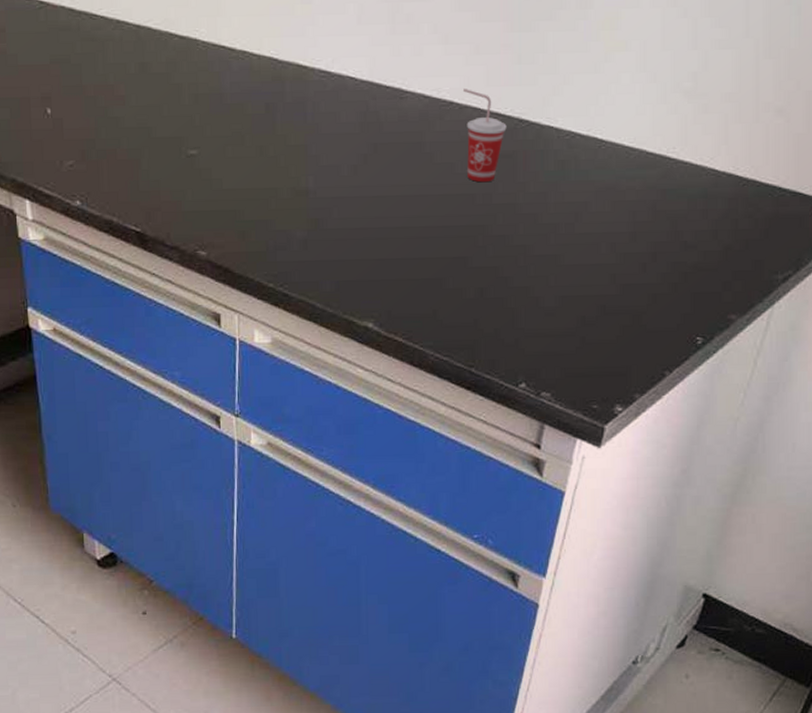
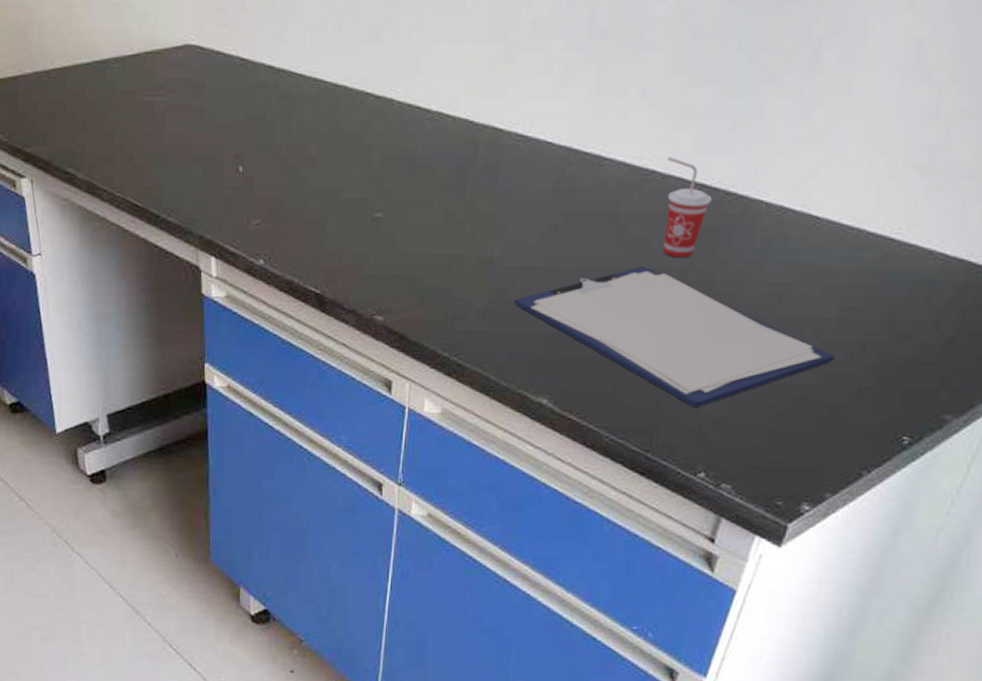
notepad: none [333,191,630,323] -> present [514,266,834,408]

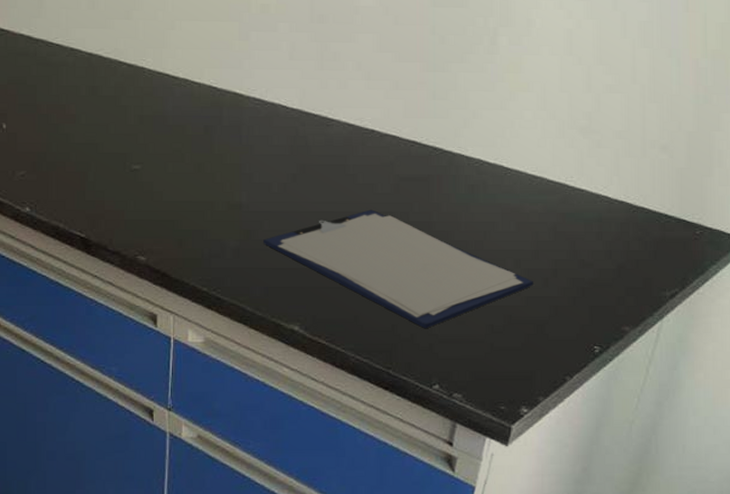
beverage cup: present [663,157,712,258] -> none [384,119,422,202]

